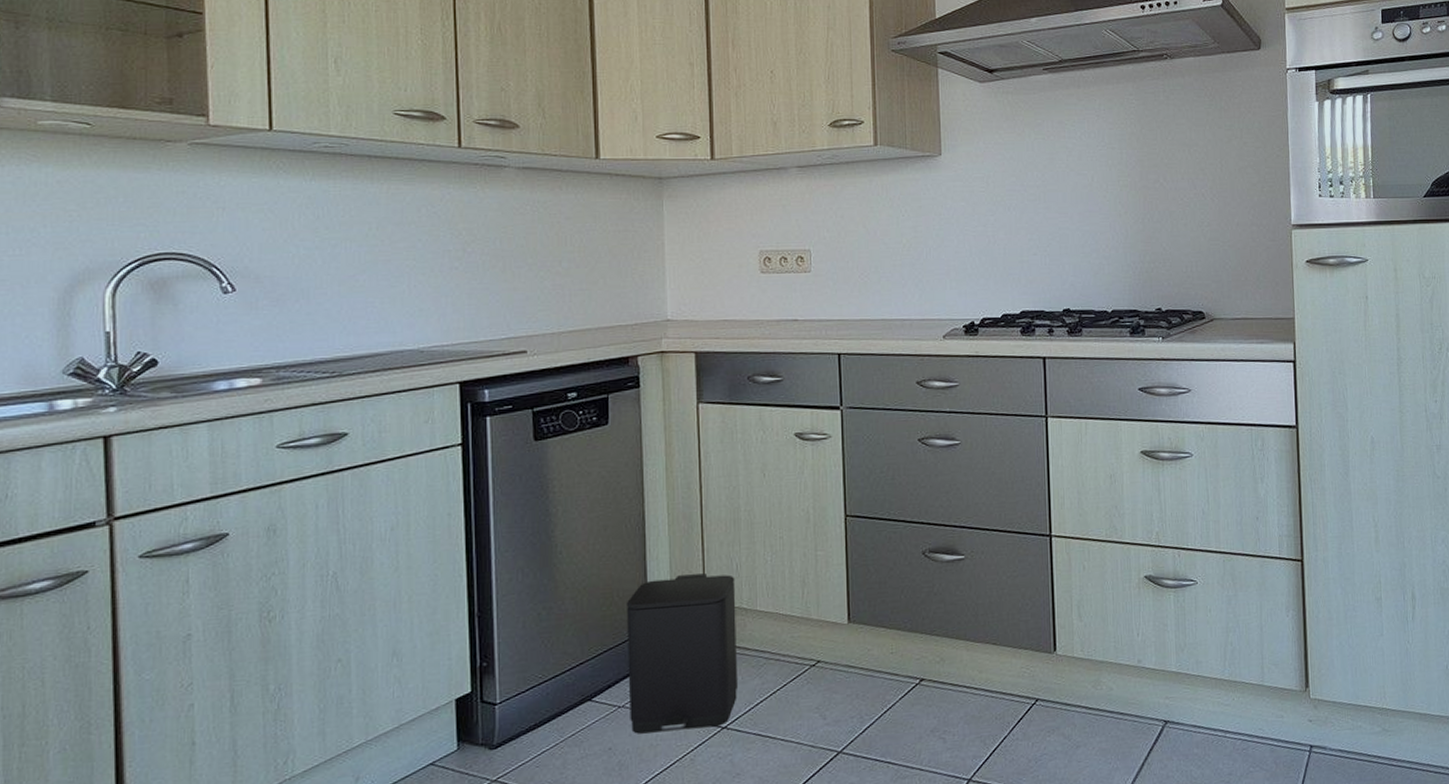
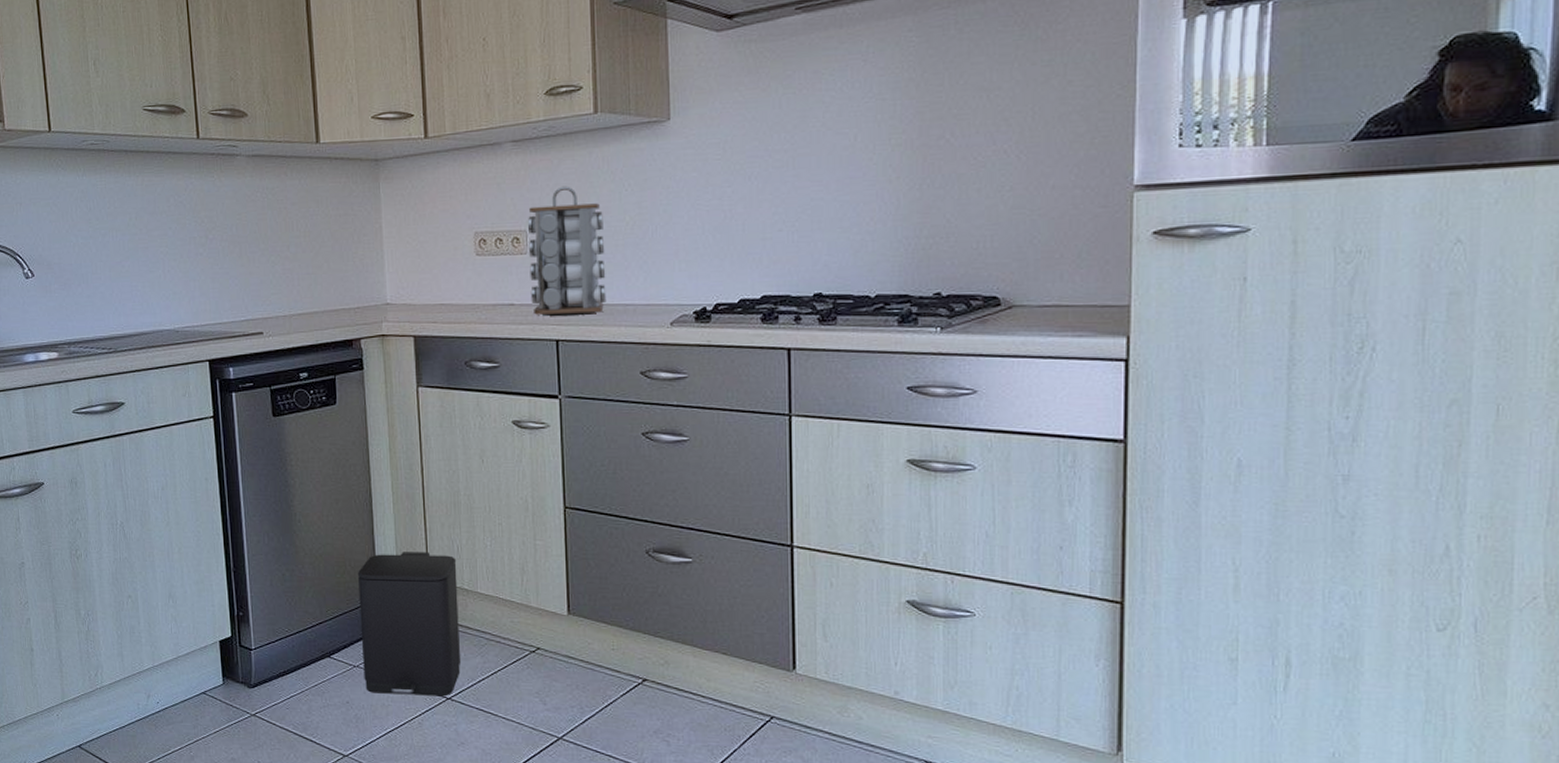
spice rack: none [812,210,885,331] -> present [528,186,607,316]

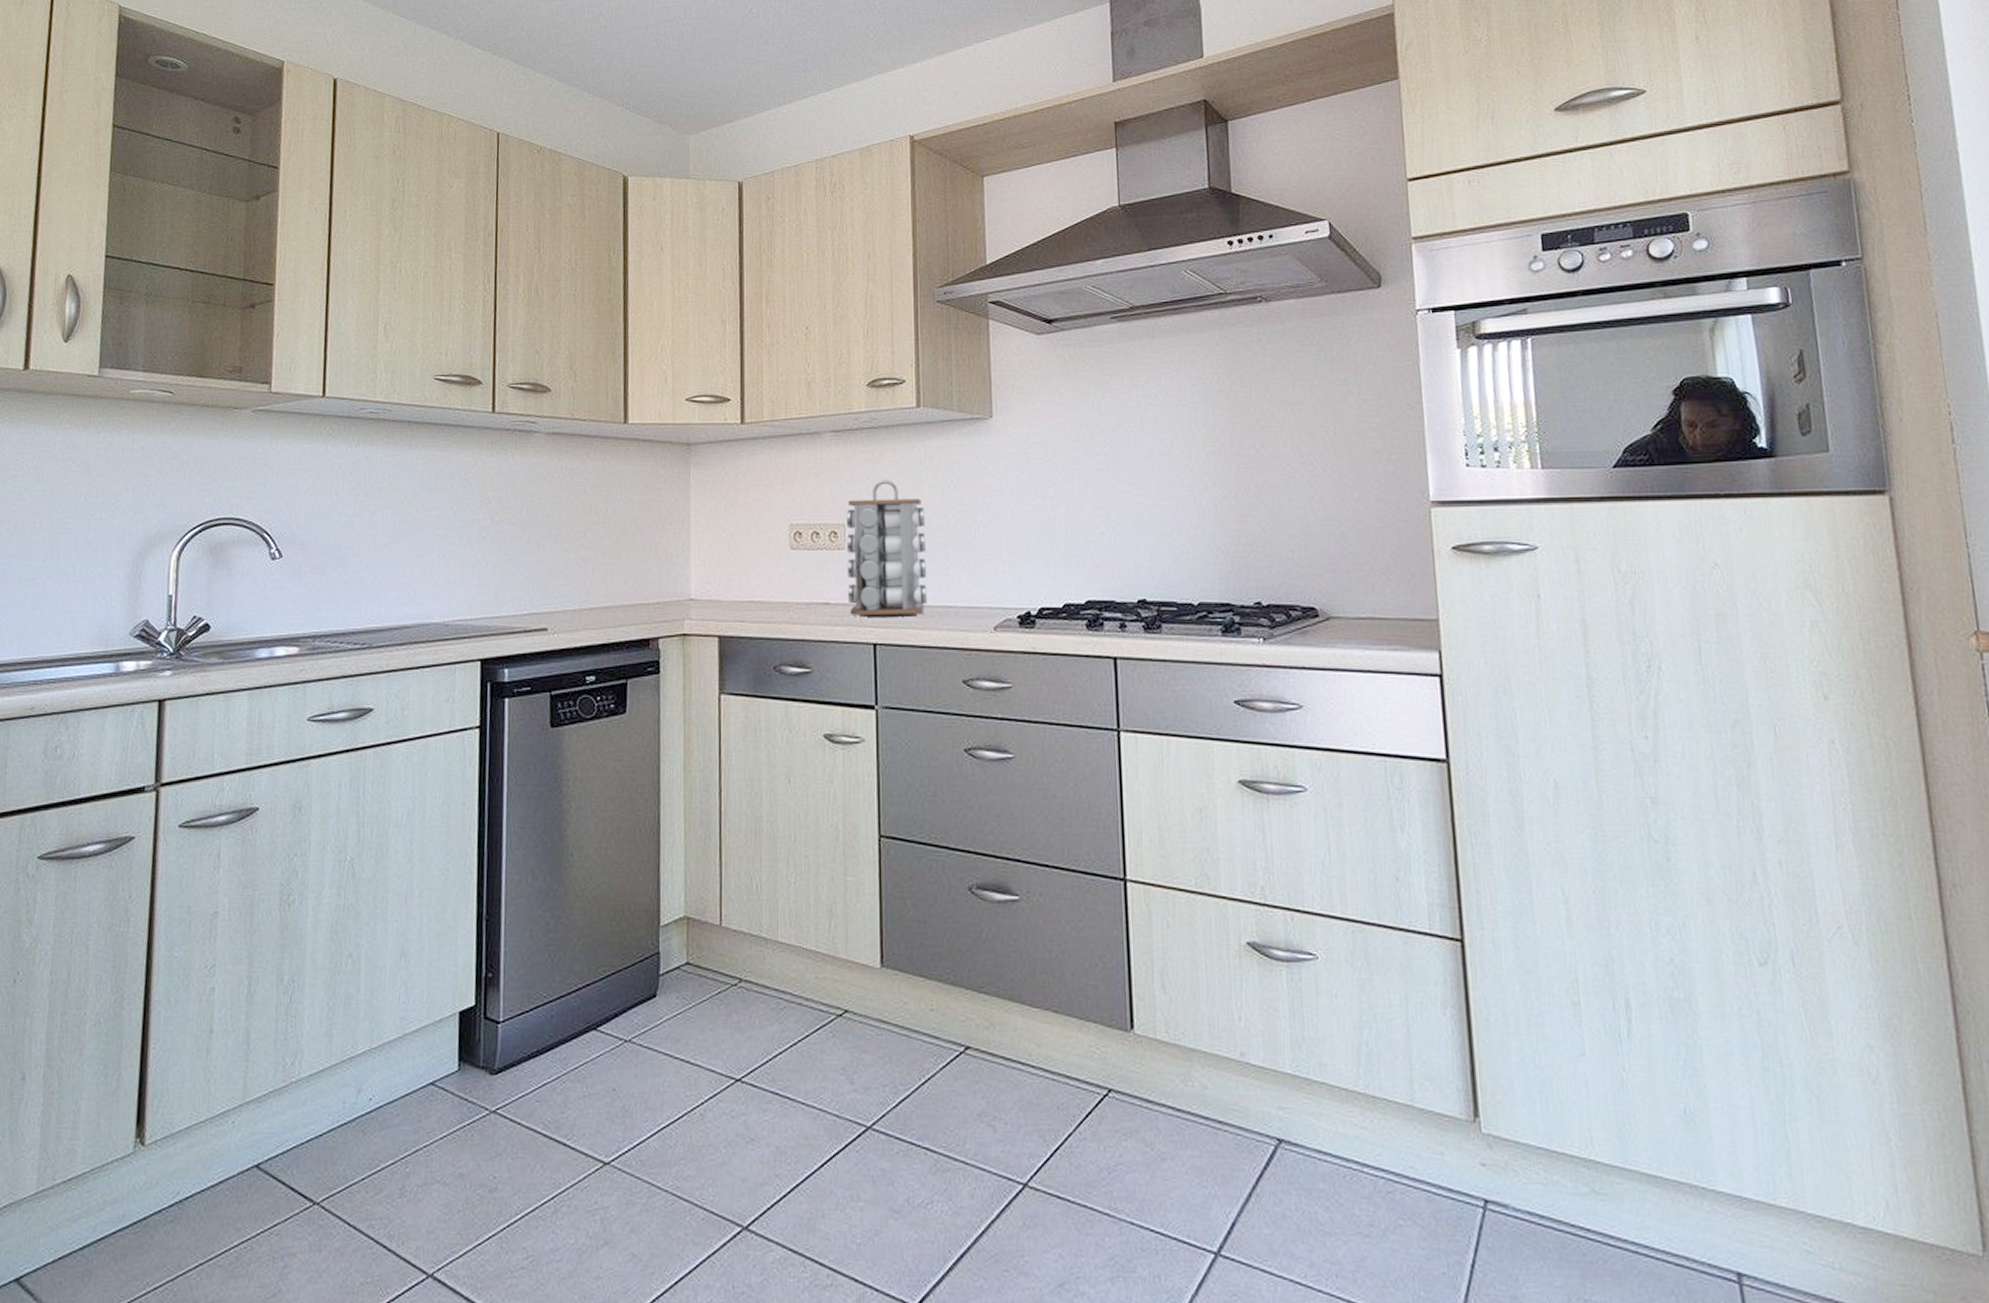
pedal bin: present [357,552,461,697] -> none [636,892,755,1078]

